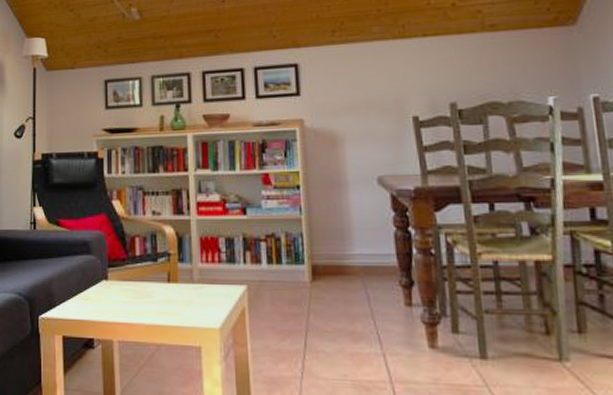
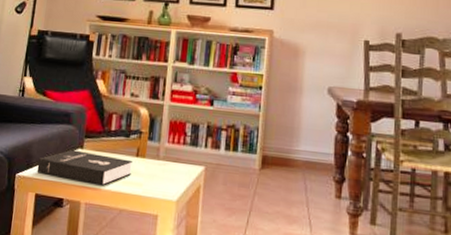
booklet: none [61,282,165,320] -> present [36,149,132,186]

